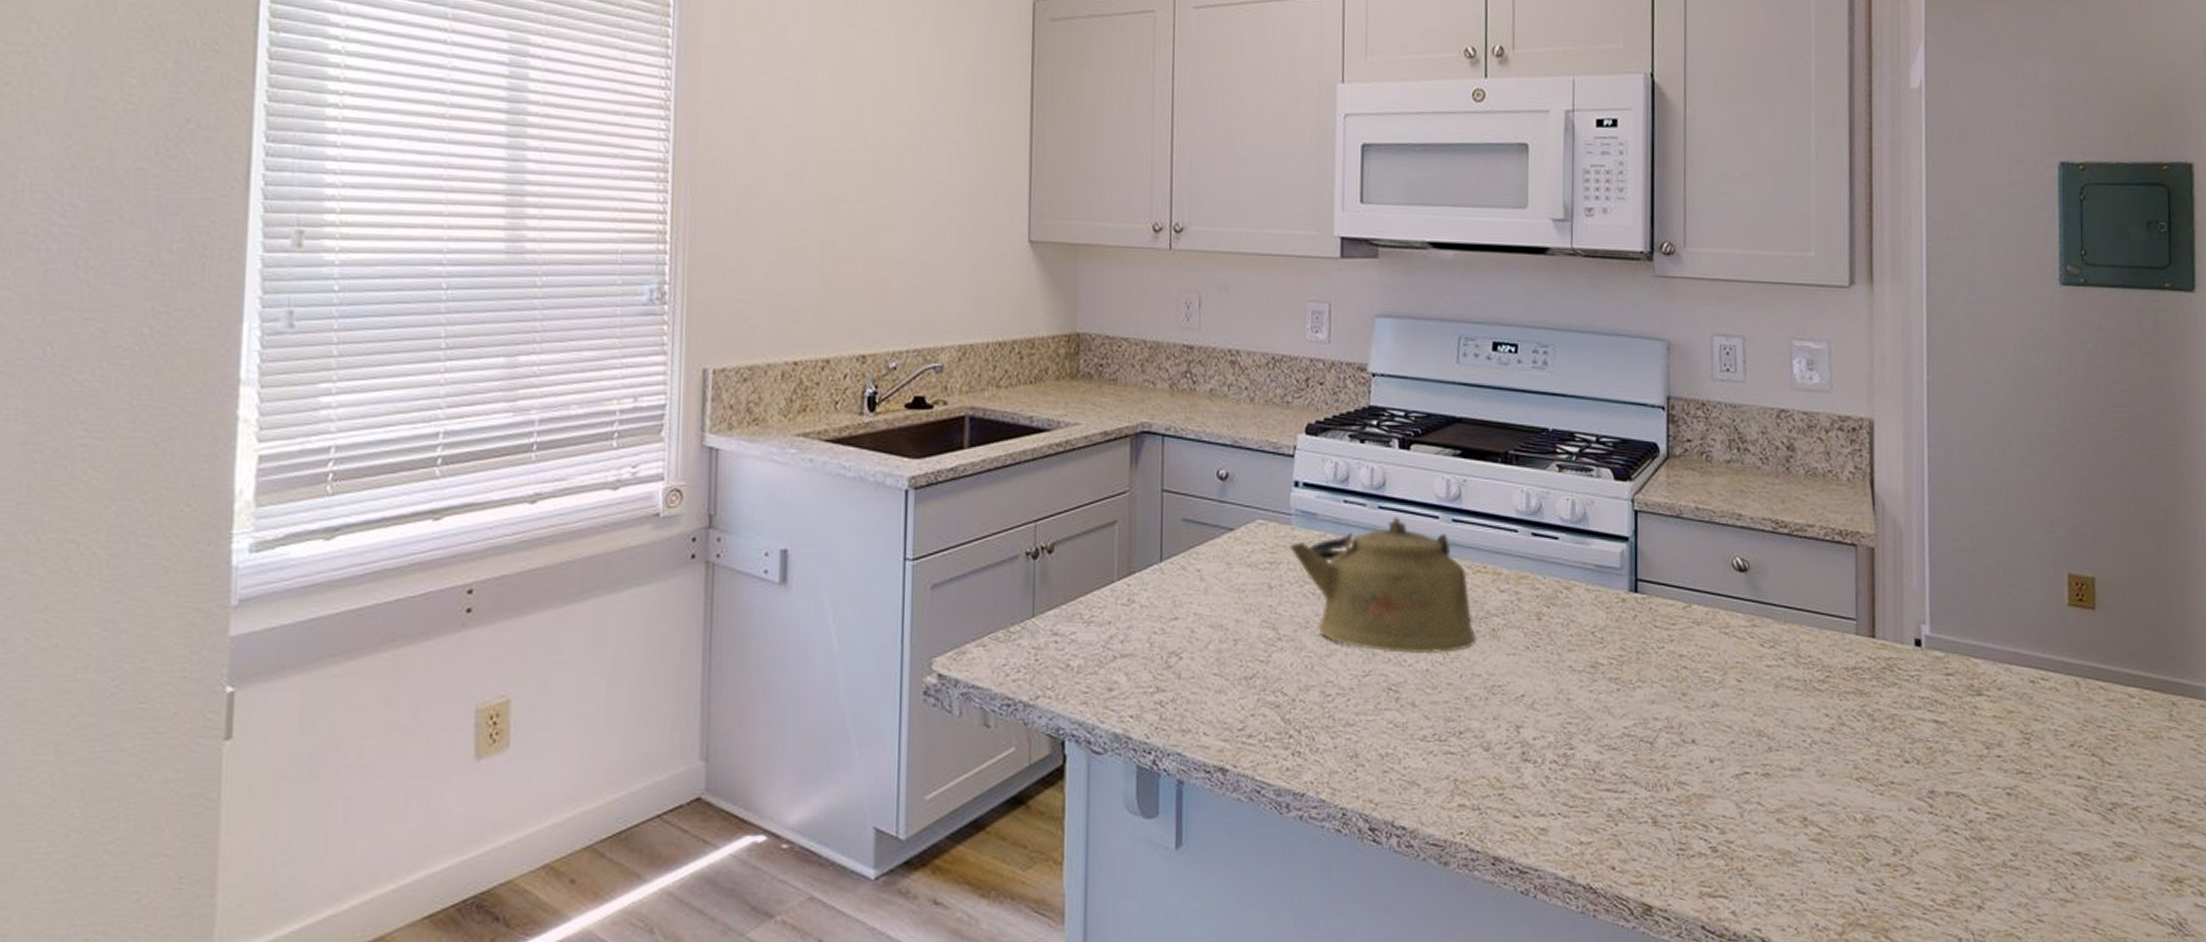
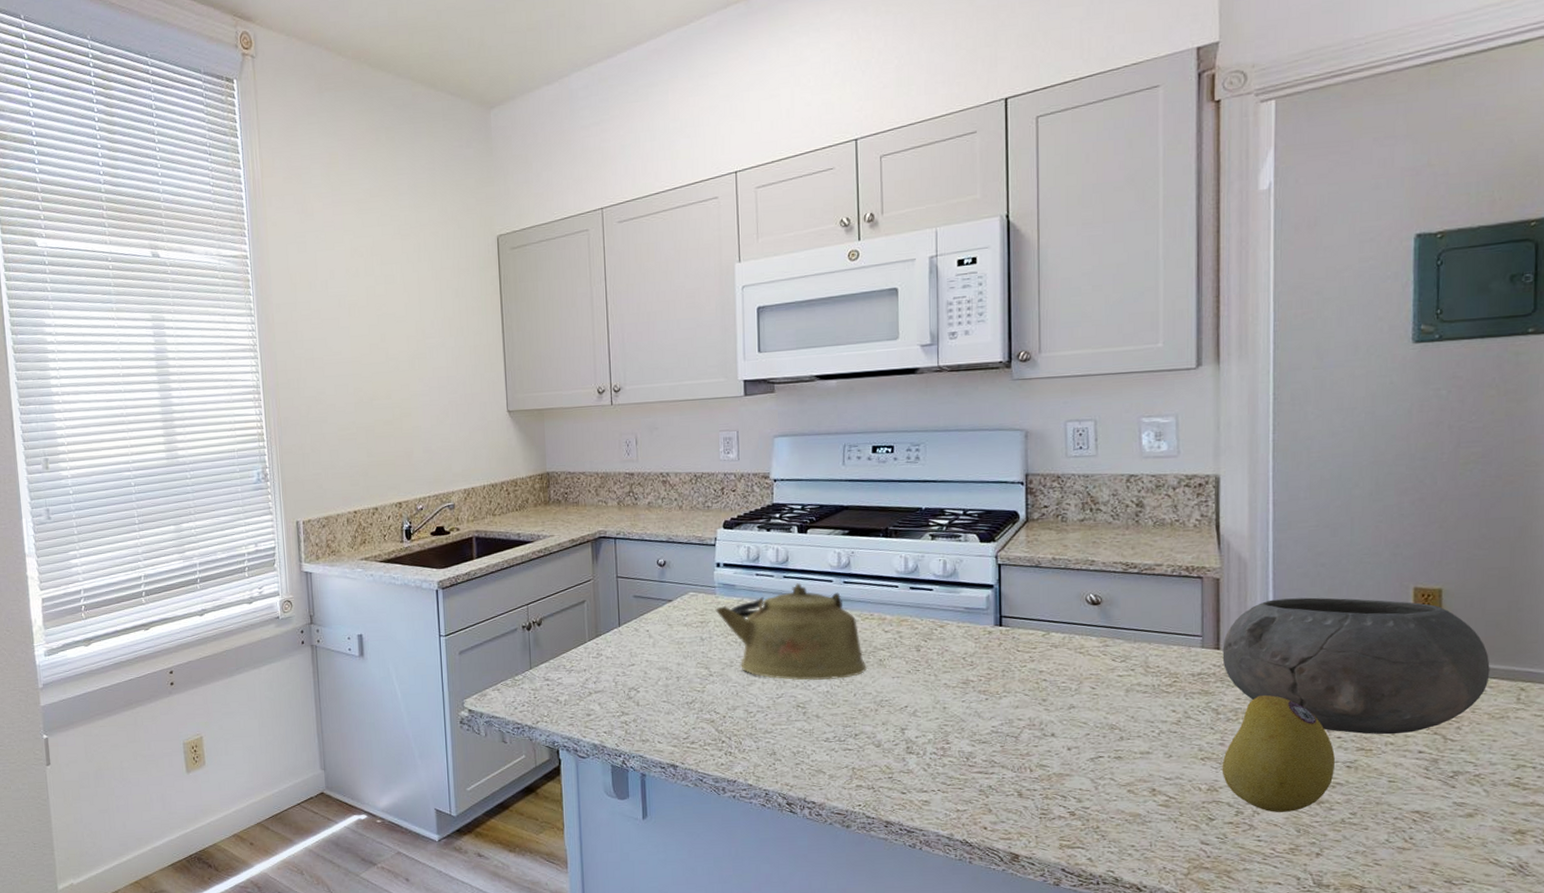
bowl: none [1878,578,2143,755] -> present [1222,597,1490,735]
fruit: none [1878,699,1995,852] -> present [1222,695,1335,812]

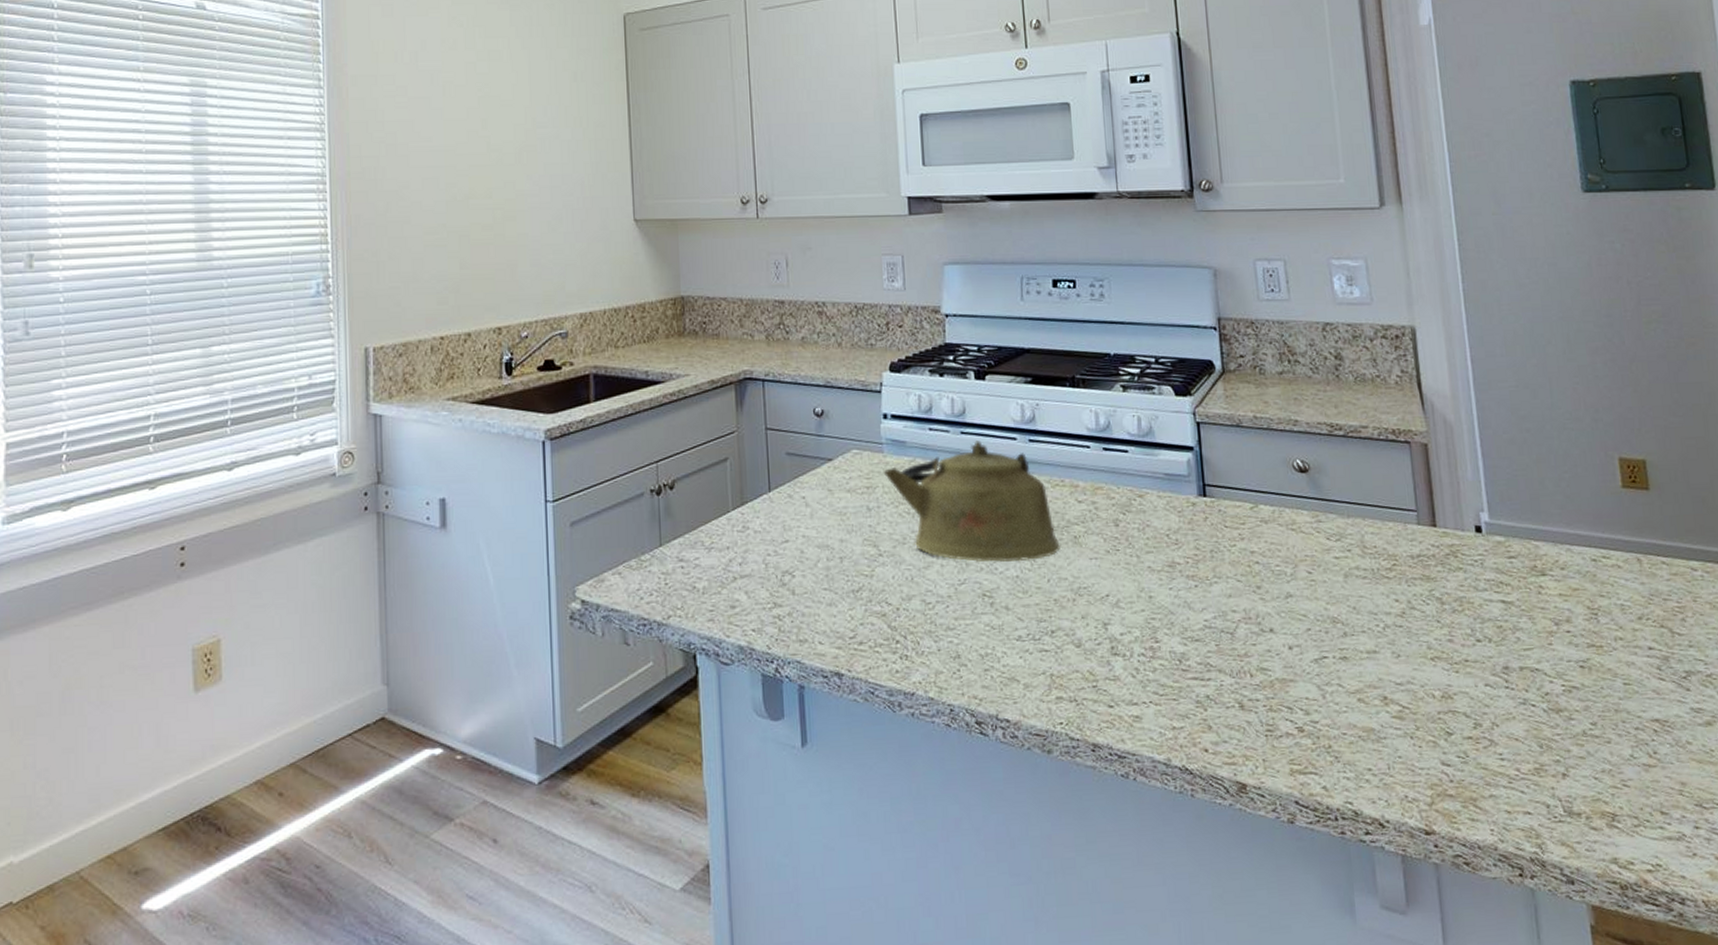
bowl: present [1222,597,1490,735] -> none [1439,467,1705,628]
fruit: present [1222,695,1335,812] -> none [1453,581,1569,724]

